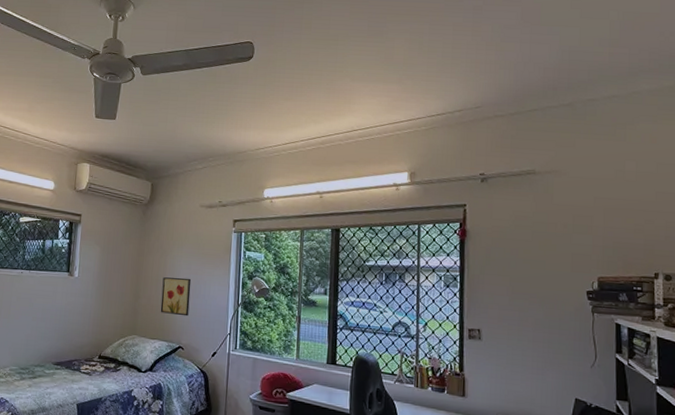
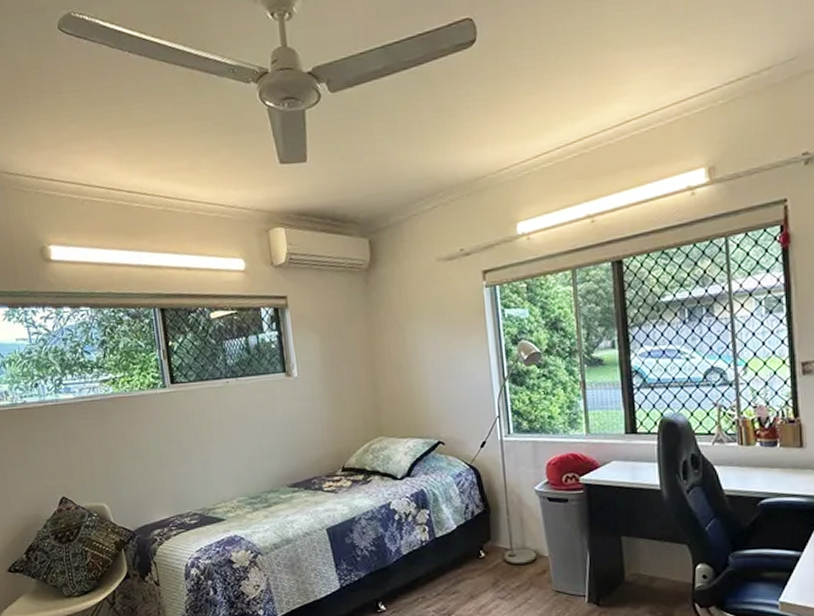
wall art: present [160,277,192,317] -> none [404,355,444,404]

